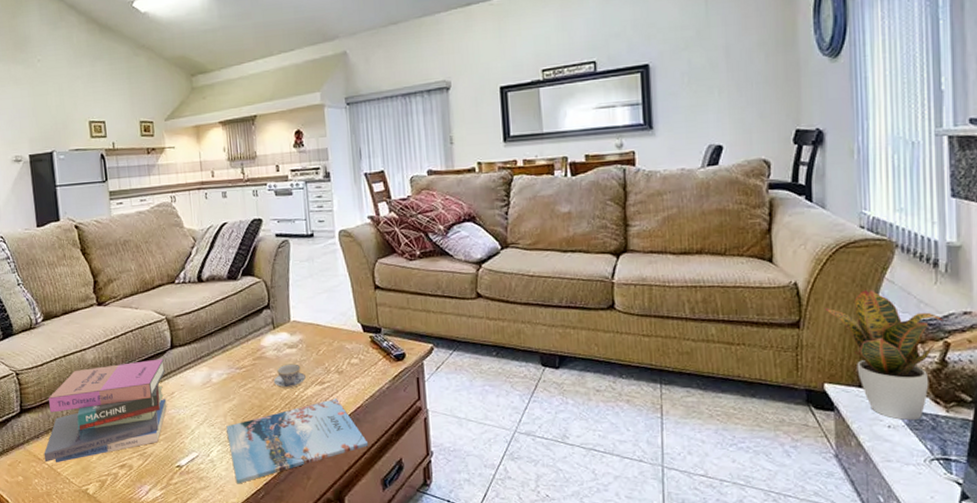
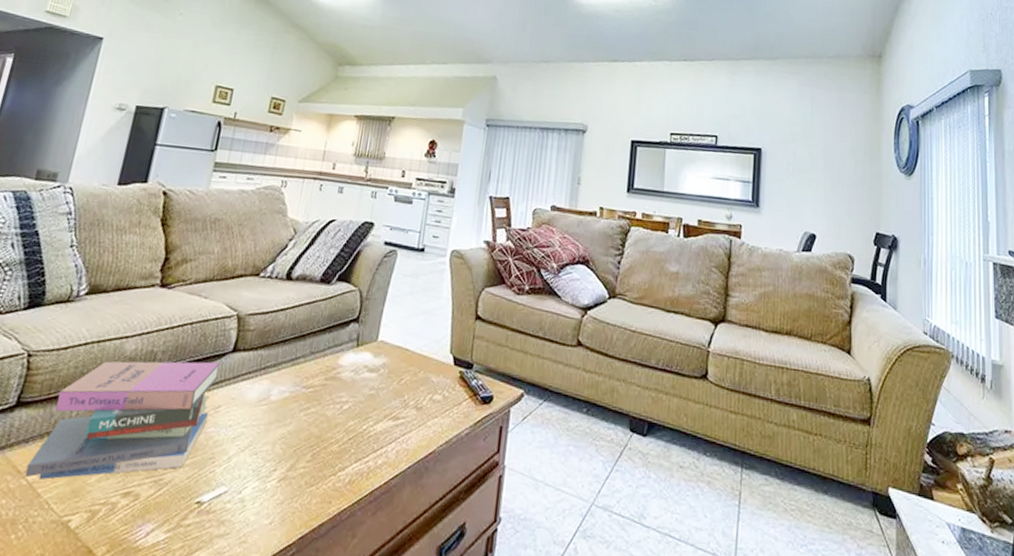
magazine: present [226,398,369,484] -> none [265,439,433,535]
teacup: present [273,363,306,388] -> none [341,389,380,420]
potted plant: present [824,290,944,421] -> none [891,395,989,539]

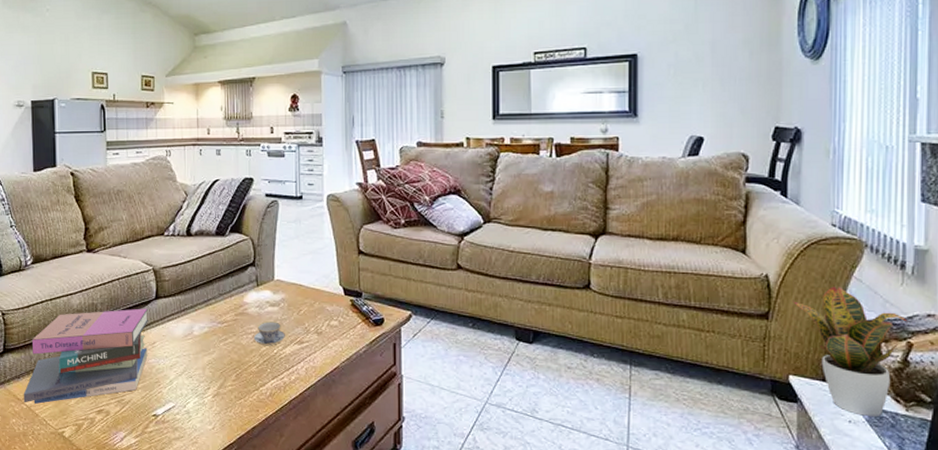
teacup: none [341,389,380,420] -> present [253,321,285,345]
potted plant: none [891,395,989,539] -> present [793,286,908,418]

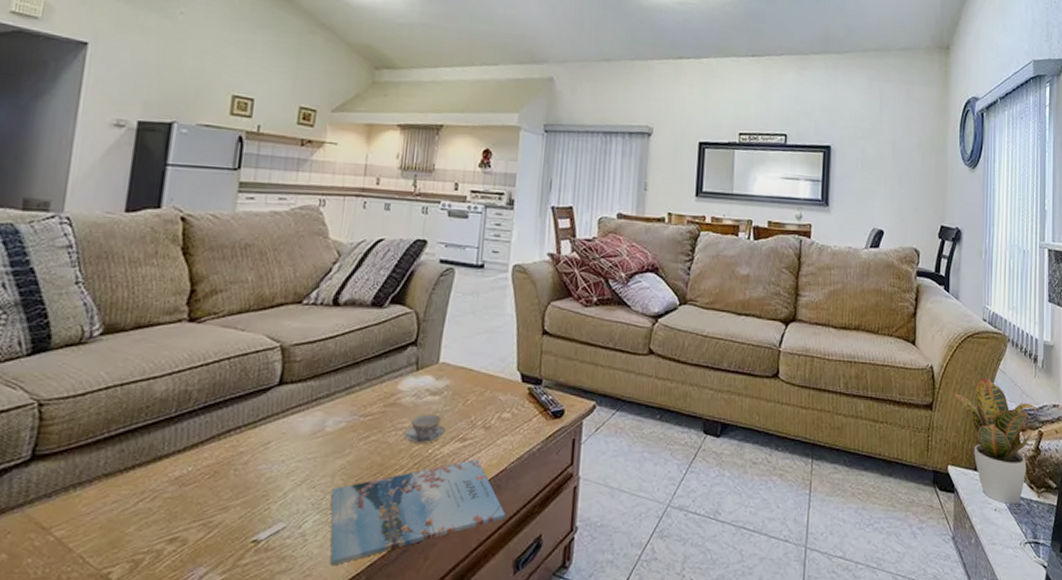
books: present [23,308,149,404] -> none [51,397,266,534]
magazine: none [204,358,342,437] -> present [330,459,506,566]

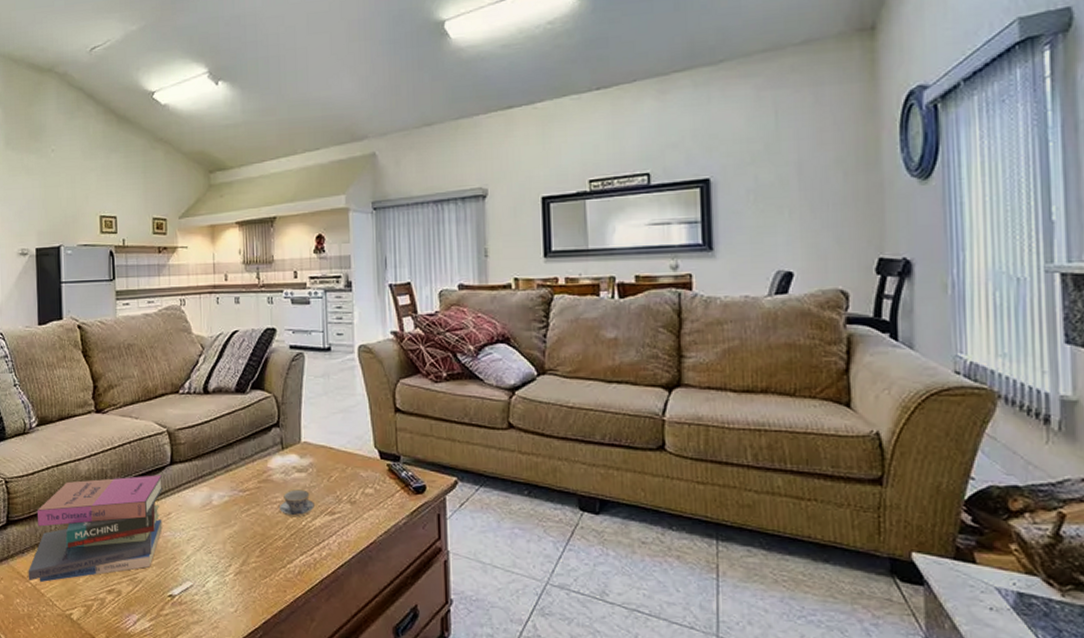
books: none [51,397,266,534] -> present [28,475,164,582]
magazine: present [330,459,506,566] -> none [225,531,381,621]
potted plant: present [952,378,1039,505] -> none [911,446,1057,604]

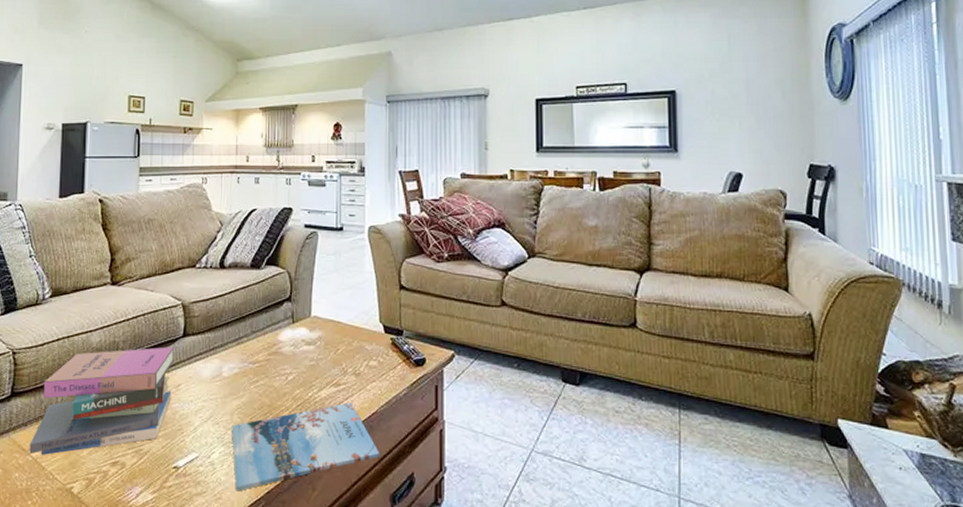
magazine: none [225,531,381,621] -> present [232,402,380,492]
teacup: present [278,489,314,516] -> none [286,362,321,388]

